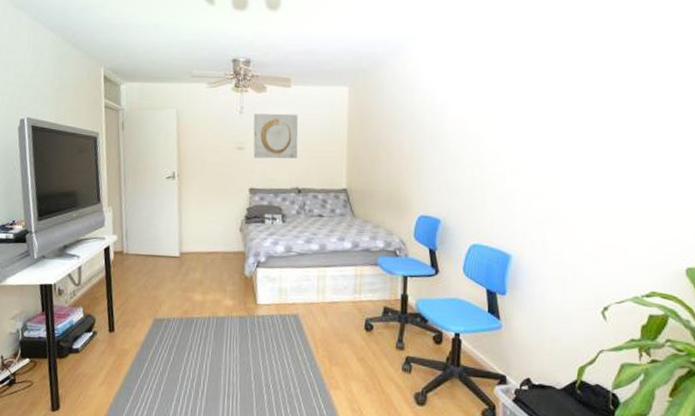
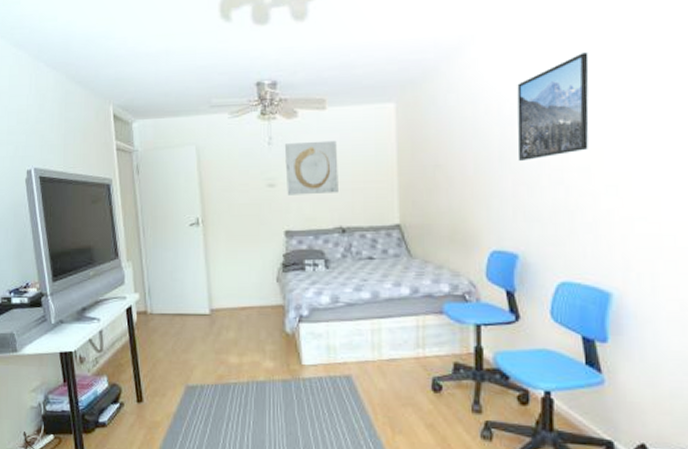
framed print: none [444,59,504,143] -> present [517,52,589,161]

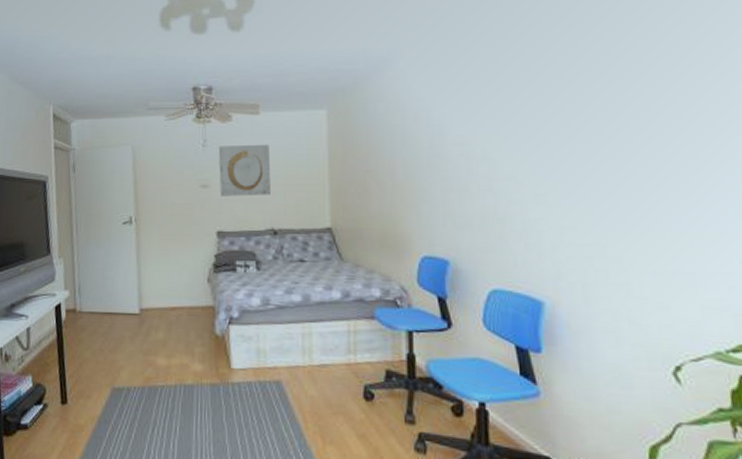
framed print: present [517,52,589,161] -> none [444,67,515,168]

